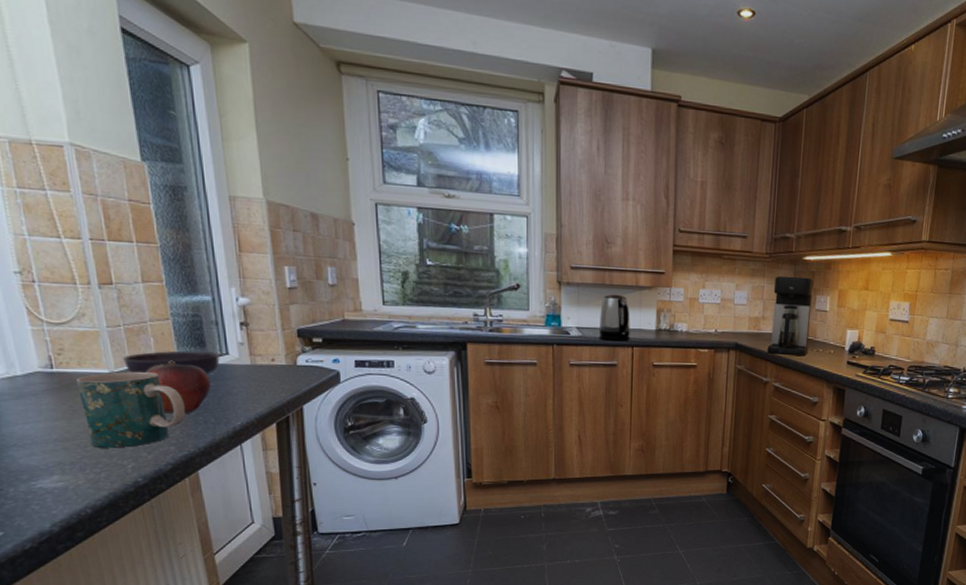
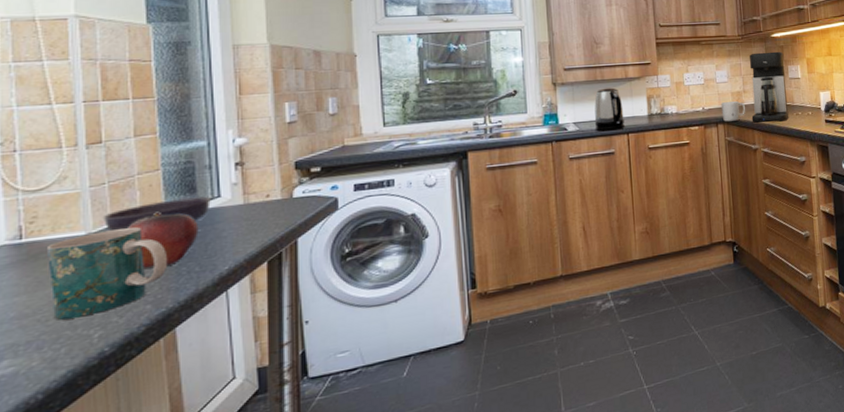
mug: none [735,326,763,349] -> present [721,101,746,122]

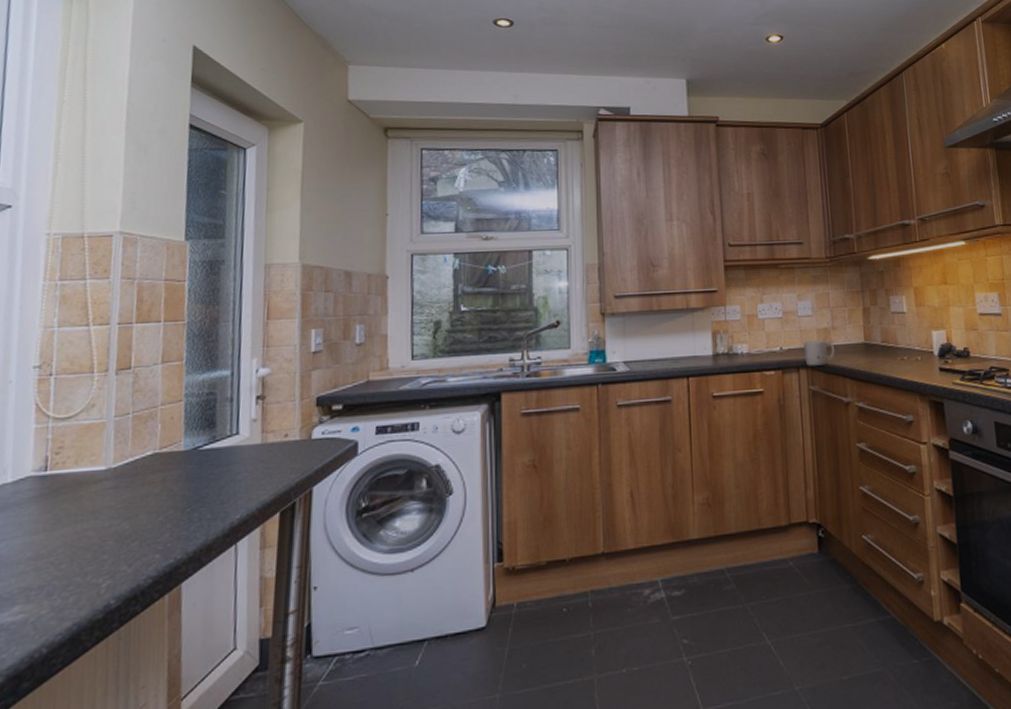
mug: present [47,227,168,320] -> none [65,464,182,564]
bowl: present [102,196,211,232] -> none [122,432,229,468]
fruit: present [128,213,199,270] -> none [146,449,215,513]
kettle: present [594,88,625,132] -> none [648,320,684,374]
coffee maker: present [749,51,789,123] -> none [839,278,891,369]

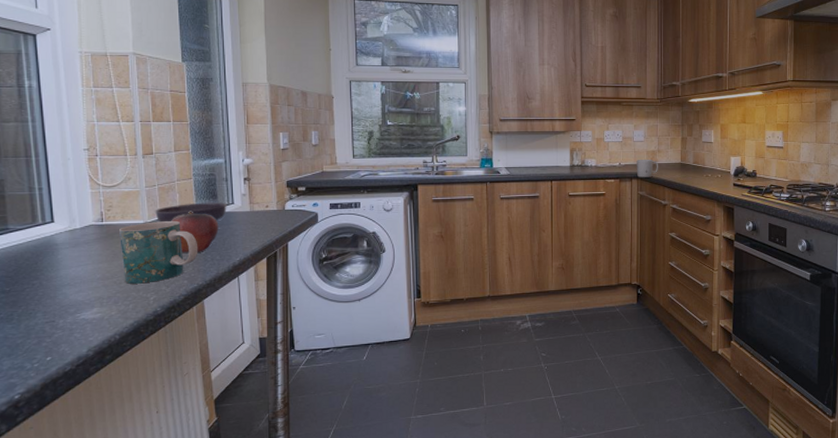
mug: none [65,464,182,564] -> present [119,221,198,284]
bowl: none [122,432,229,468] -> present [154,202,227,223]
fruit: none [146,449,215,513] -> present [171,212,219,254]

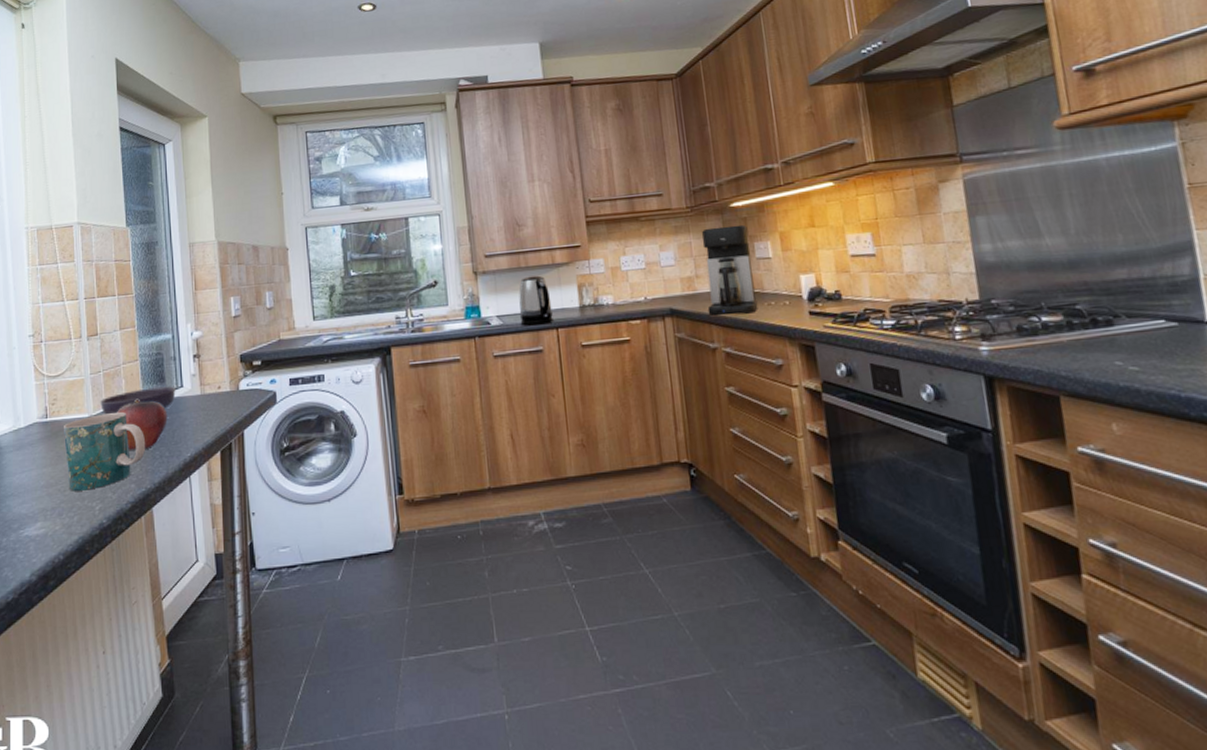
kettle: none [523,139,549,177] -> present [519,275,553,326]
mug: present [636,159,659,177] -> none [667,288,700,314]
coffee maker: none [663,116,699,181] -> present [702,224,758,315]

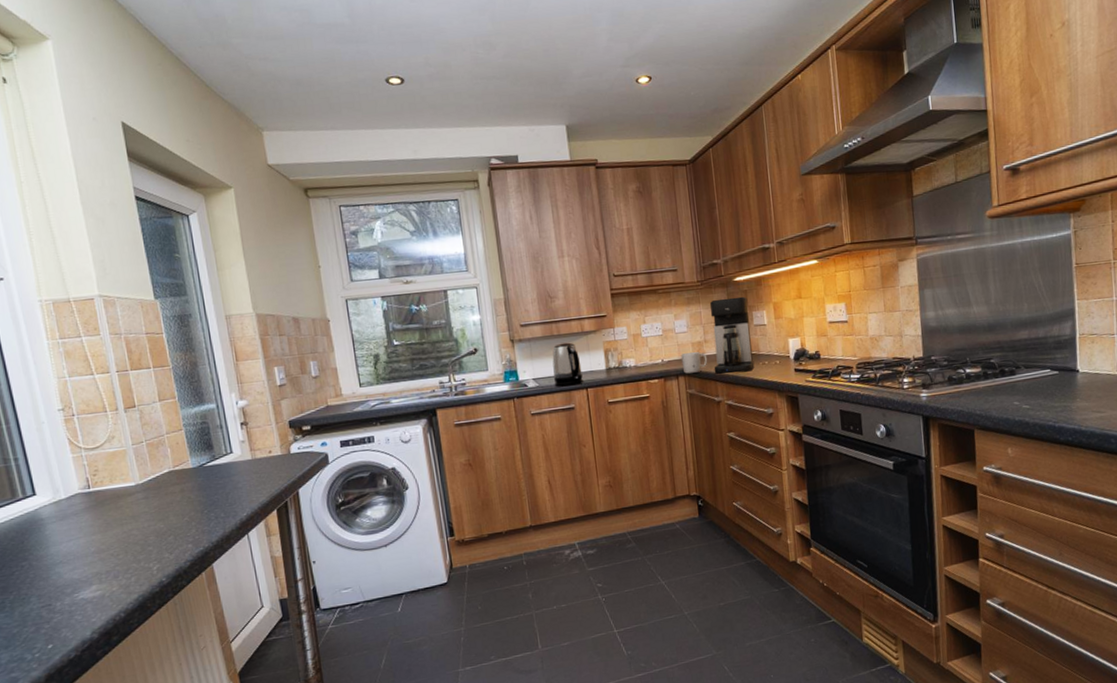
mug: present [64,412,146,491] -> none [109,479,200,555]
bowl: present [99,386,176,415] -> none [145,452,226,483]
fruit: present [117,400,168,451] -> none [165,467,220,515]
mug: none [667,288,700,314] -> present [681,351,708,374]

